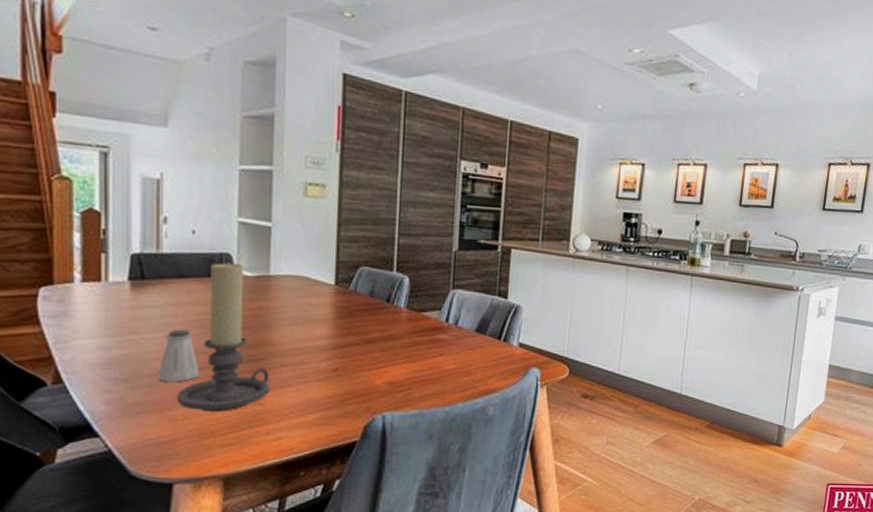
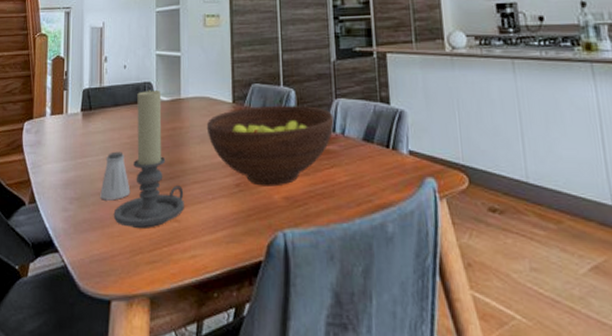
fruit bowl: none [301,291,448,372] -> present [206,105,334,187]

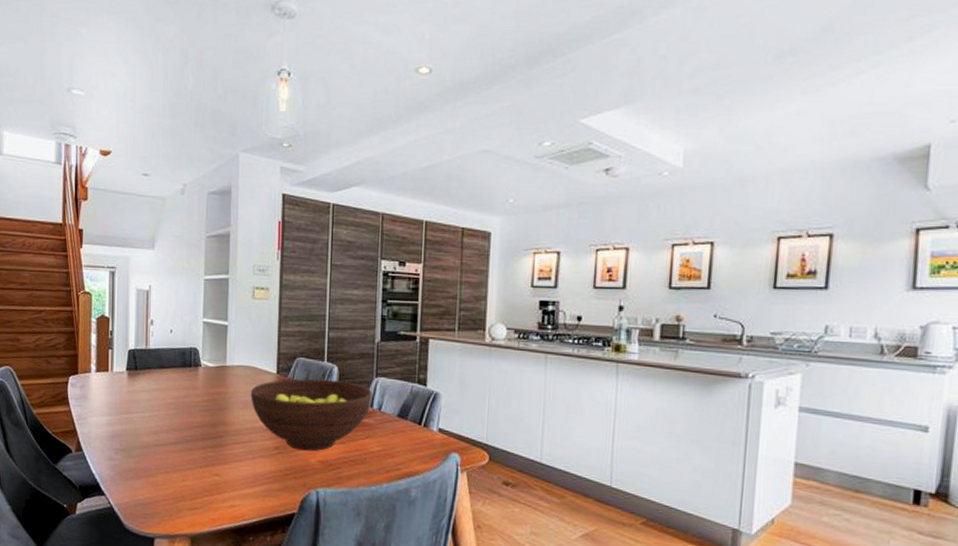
saltshaker: present [100,151,131,201] -> none [145,410,175,454]
candle holder: present [113,89,184,229] -> none [158,355,226,480]

